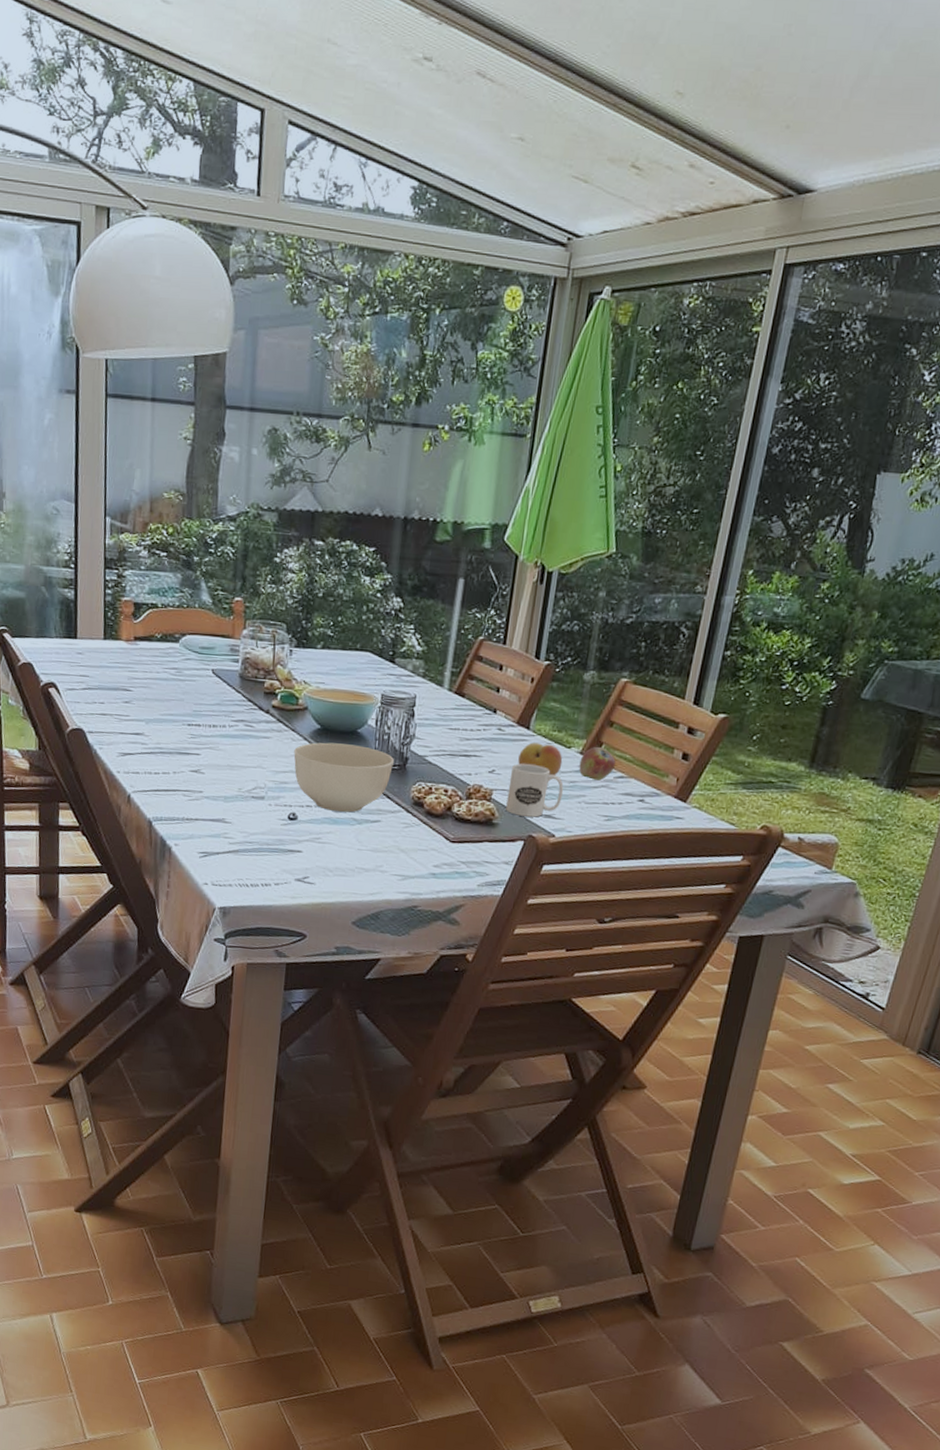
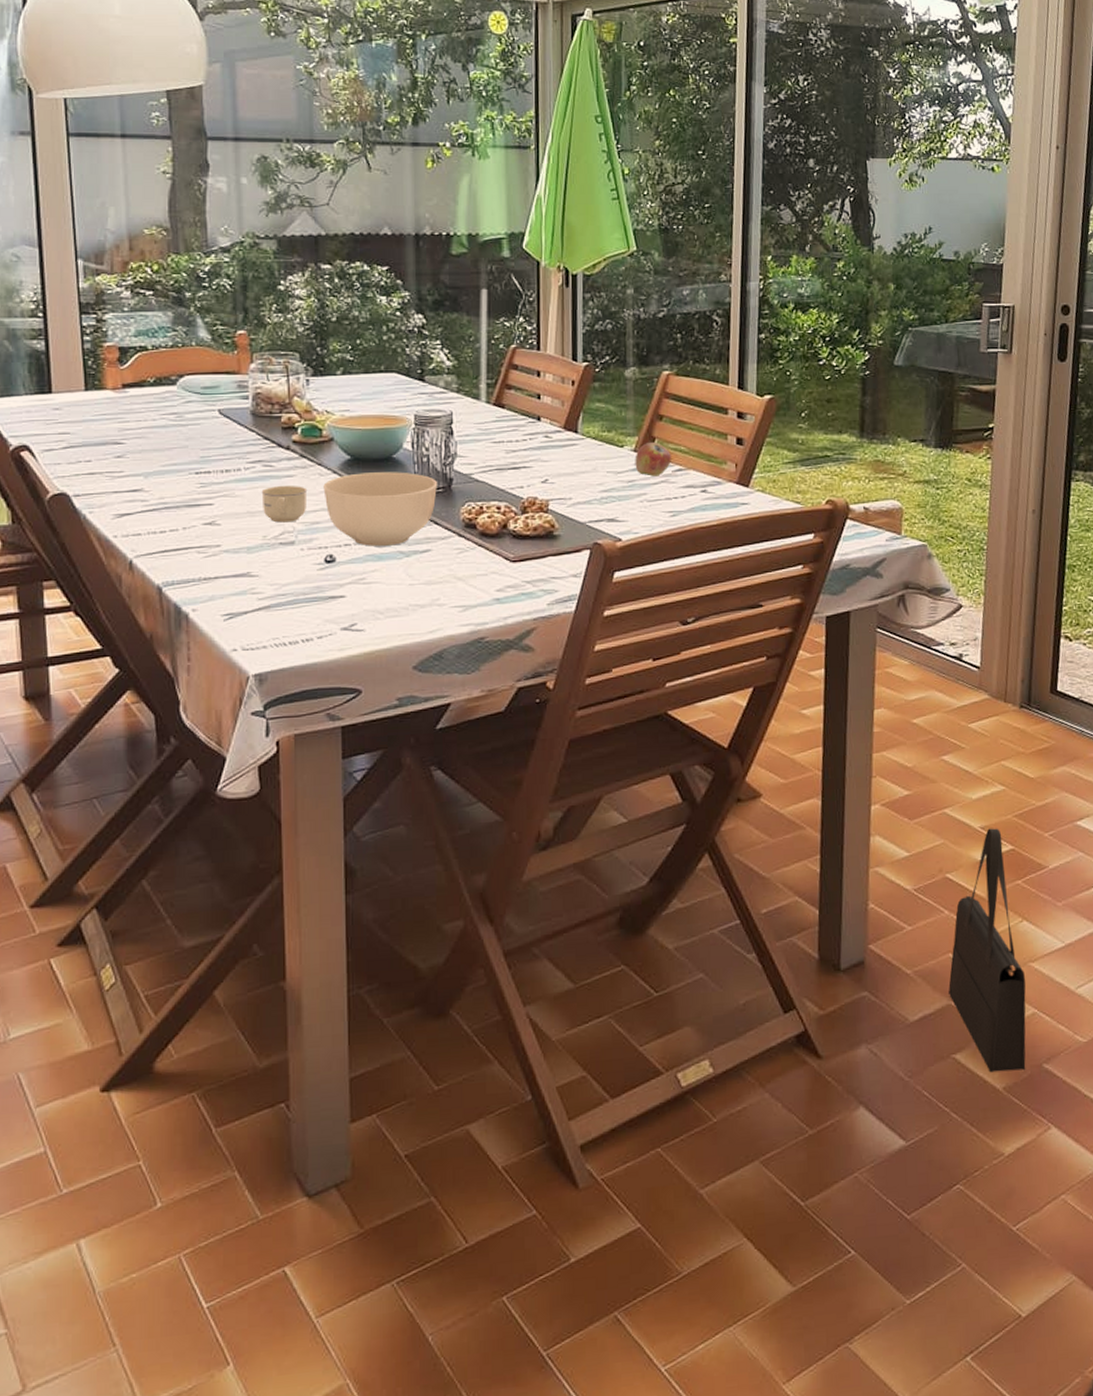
cup: none [241,745,280,780] -> present [261,485,308,523]
mug: present [506,763,564,817] -> none [565,469,623,524]
fruit: present [518,742,563,776] -> none [571,445,617,478]
tote bag: none [788,1157,872,1370] -> present [948,828,1026,1073]

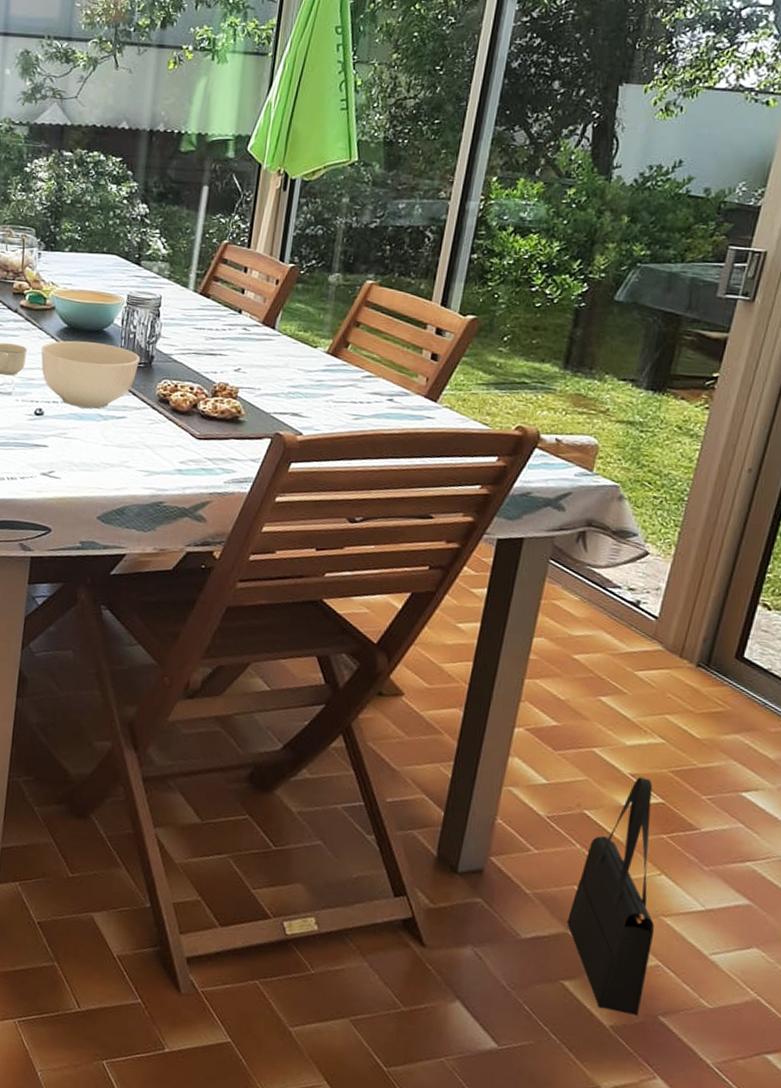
fruit: present [635,441,671,477] -> none [325,346,363,380]

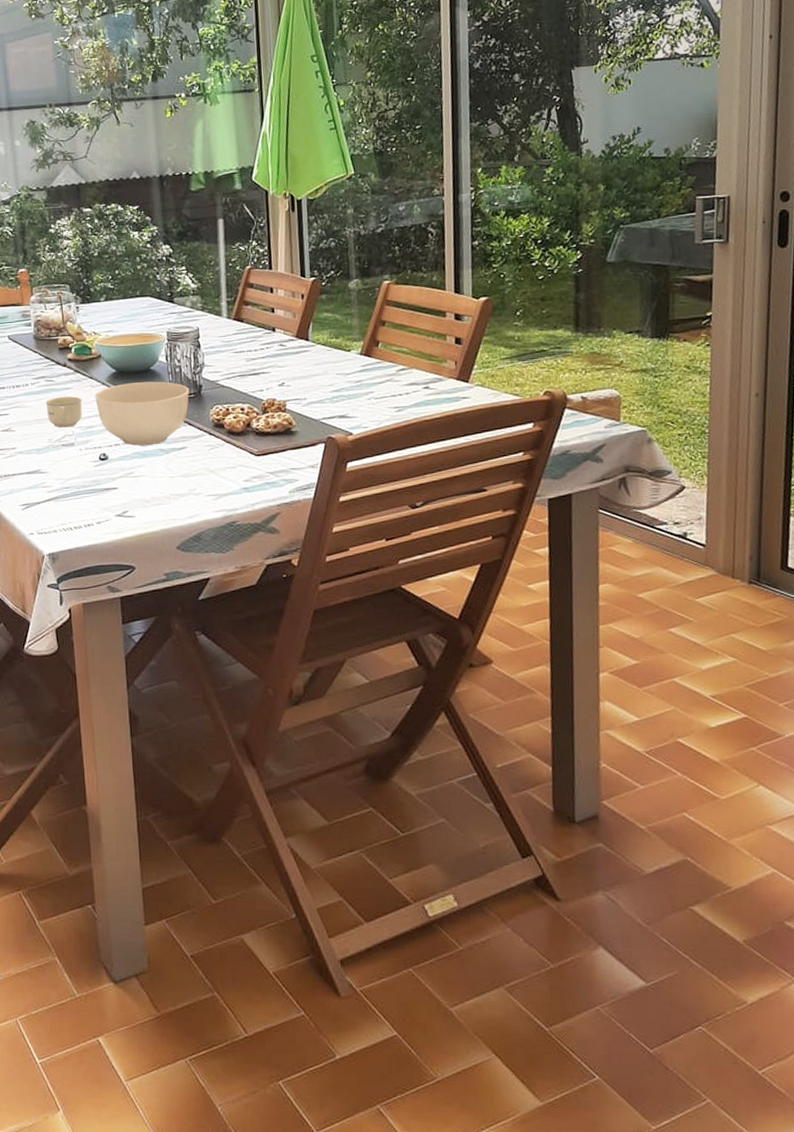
tote bag: present [567,777,655,1016] -> none [684,697,767,926]

